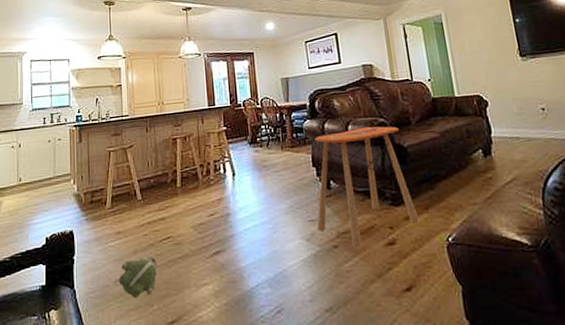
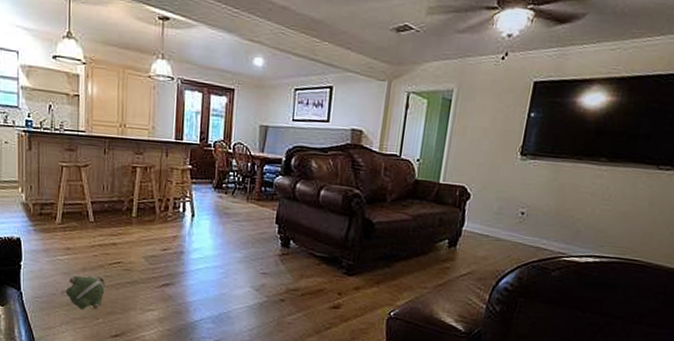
side table: present [315,126,419,249] -> none [268,194,373,306]

